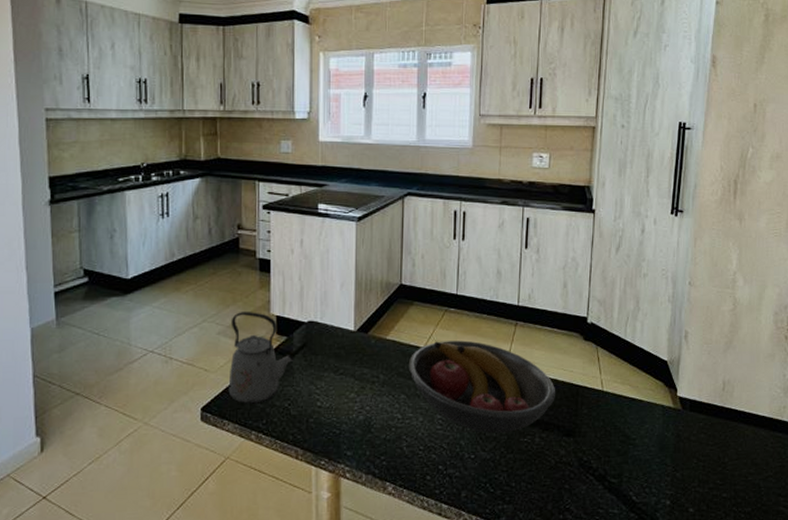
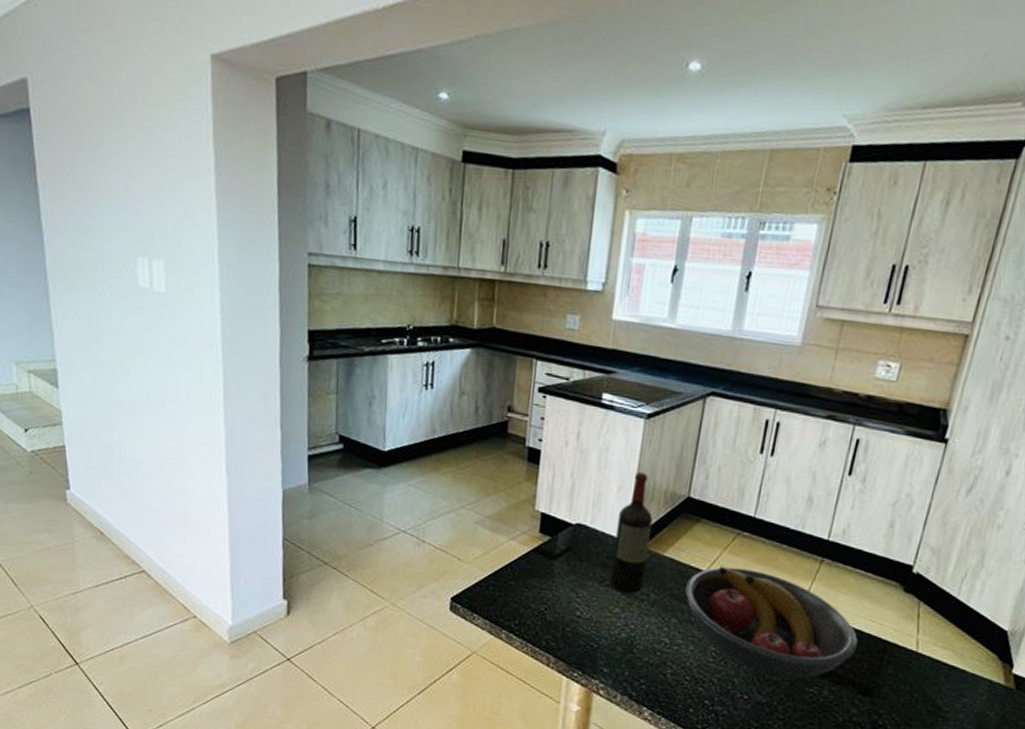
kettle: present [228,310,296,405] -> none [481,502,558,604]
wine bottle: none [343,268,373,378] -> present [609,472,653,594]

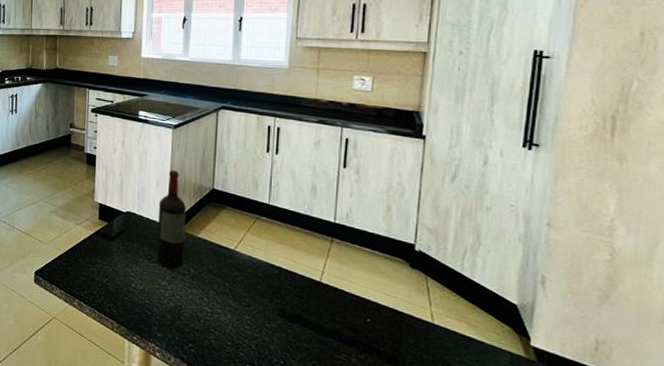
fruit bowl: present [684,566,858,679] -> none [218,245,375,347]

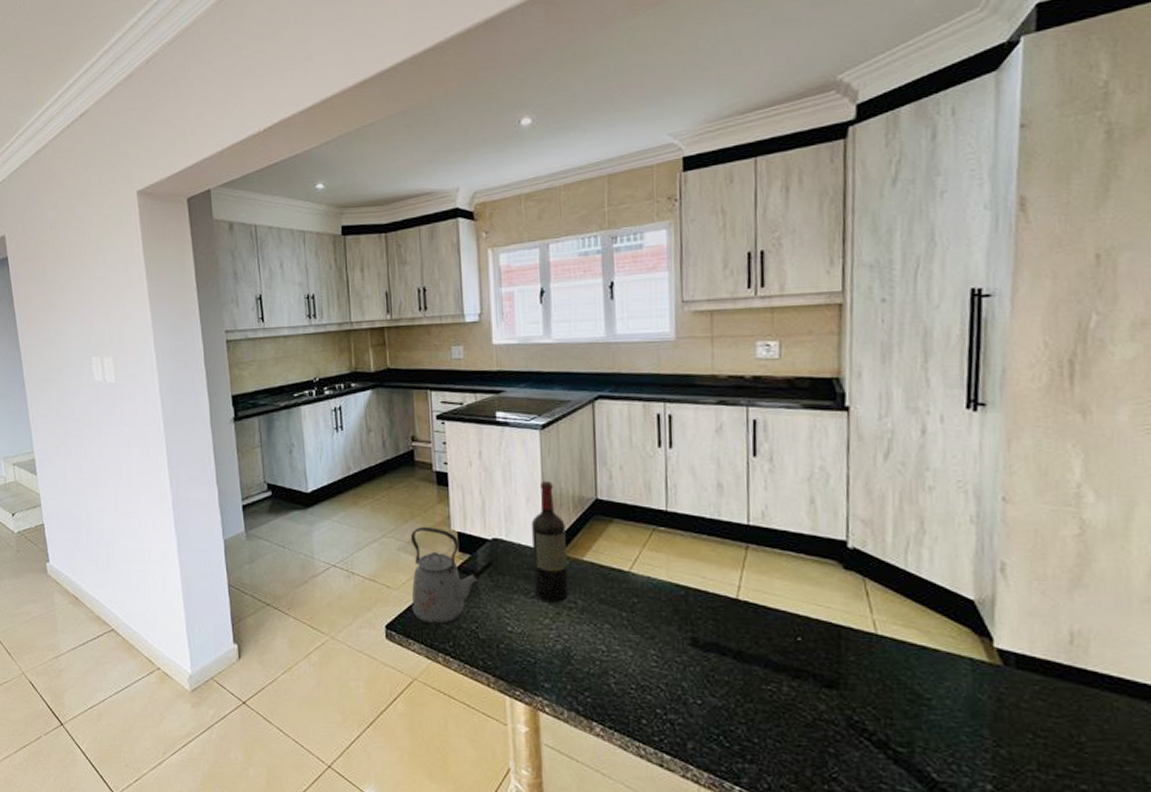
kettle: none [57,196,114,277] -> present [410,526,481,626]

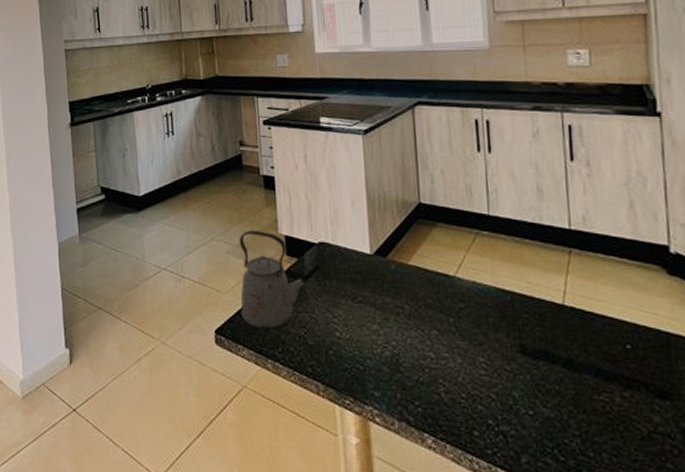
wine bottle: present [531,481,568,603] -> none [356,185,395,308]

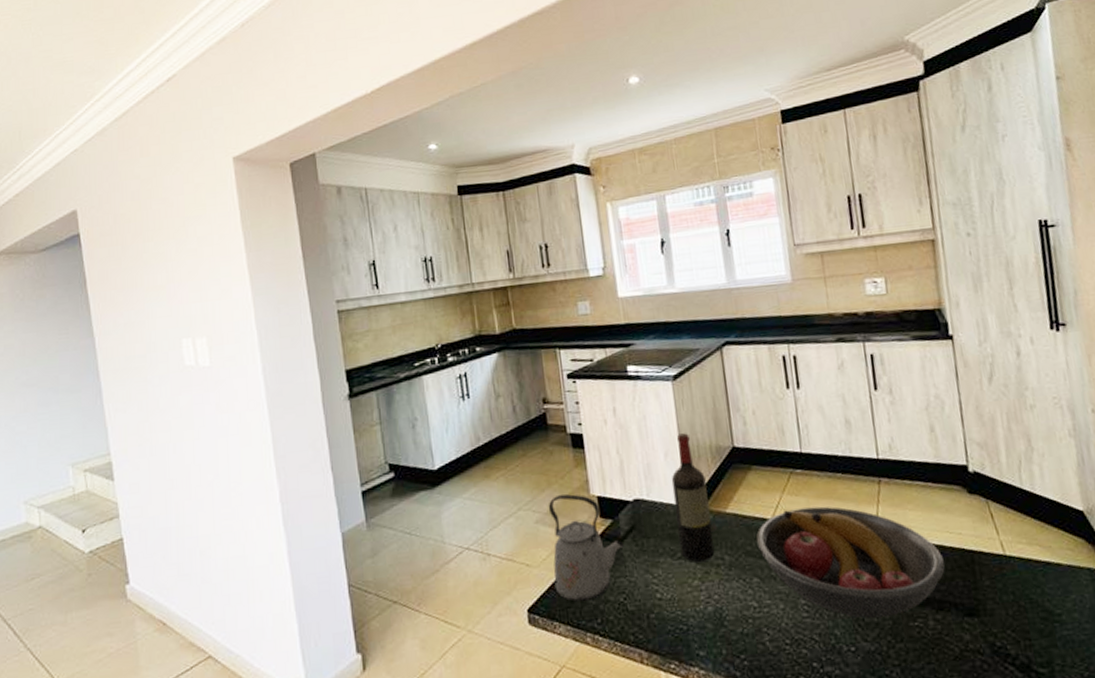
wine bottle: none [356,185,395,308] -> present [671,433,715,562]
fruit bowl: none [437,269,637,386] -> present [756,506,945,618]

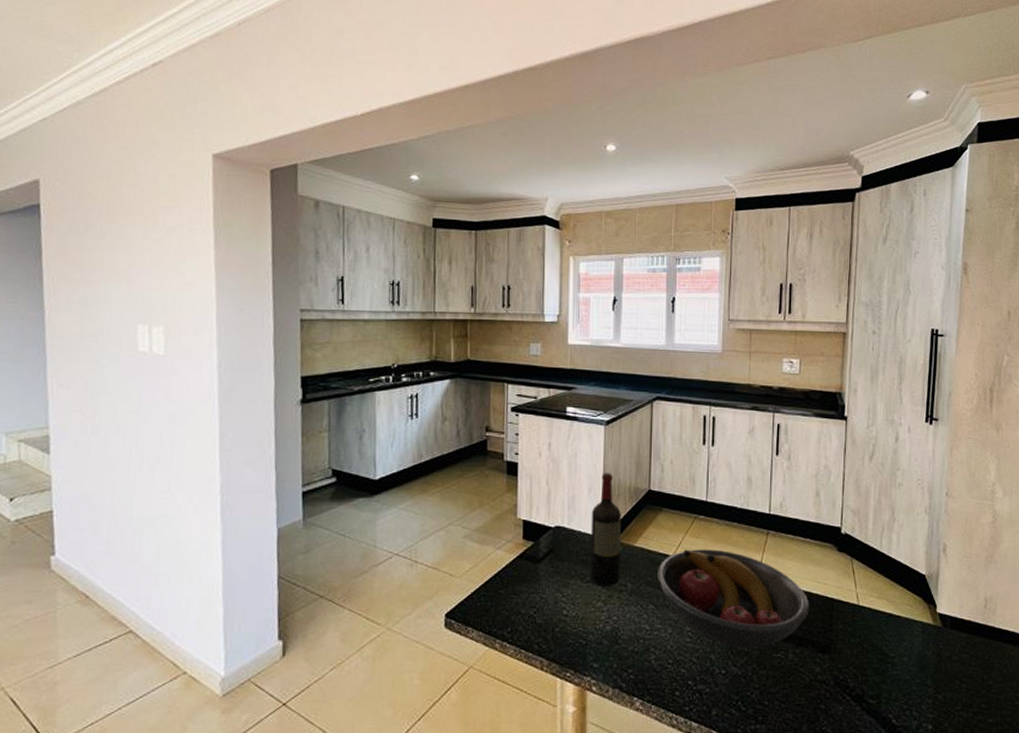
kettle: present [548,493,625,603] -> none [473,514,542,612]

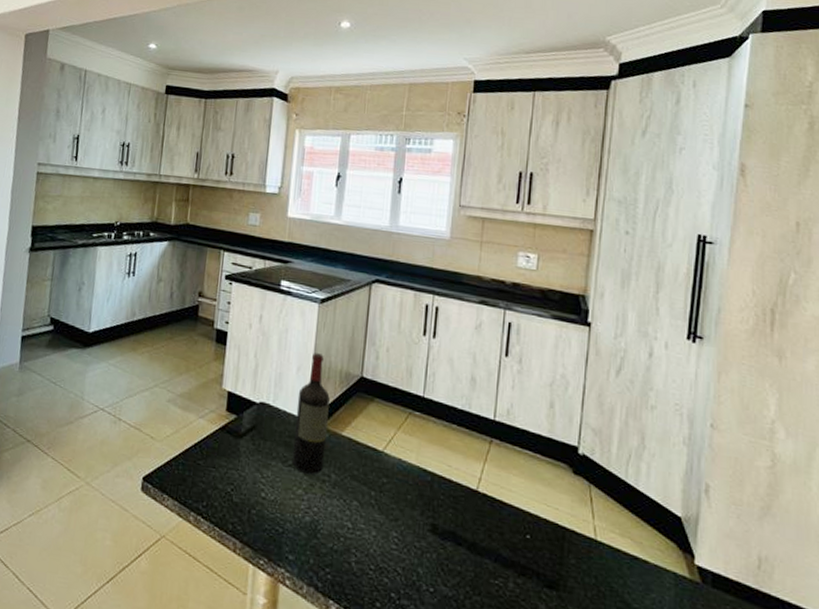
fruit bowl: present [656,549,809,647] -> none [363,446,536,569]

